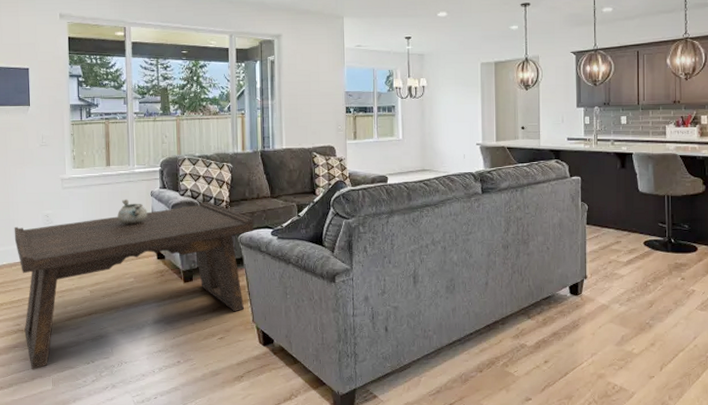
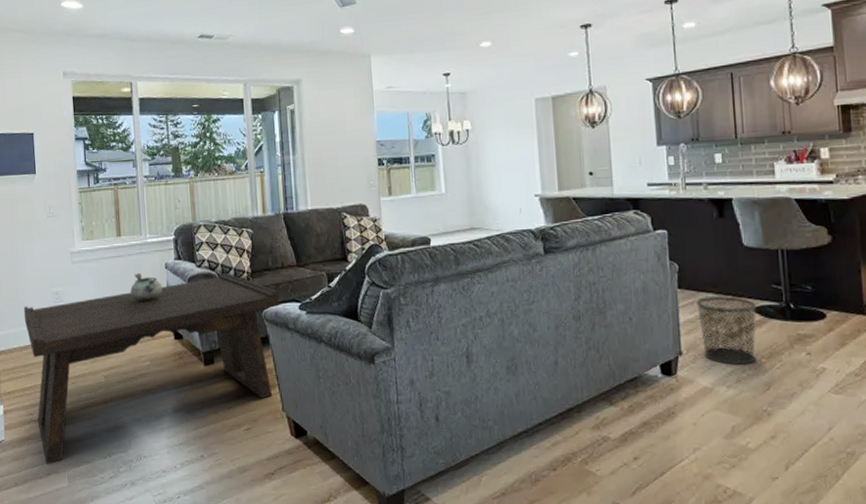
waste bin: none [601,232,647,287] -> present [697,296,758,365]

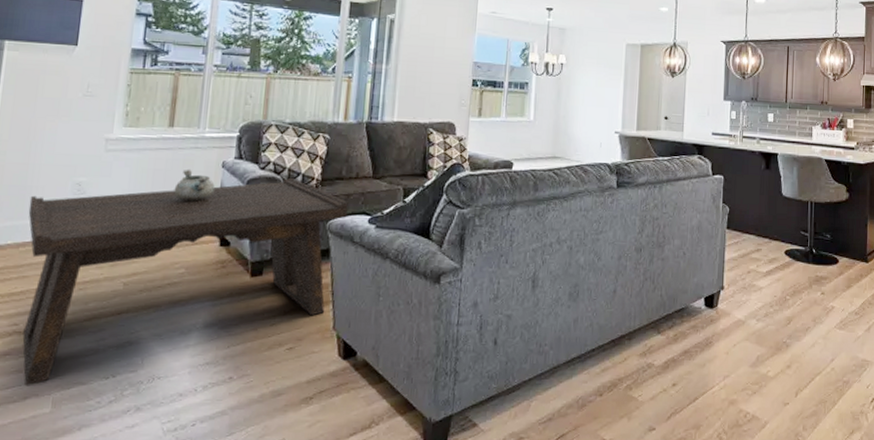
waste bin: present [697,296,758,365] -> none [740,238,788,301]

